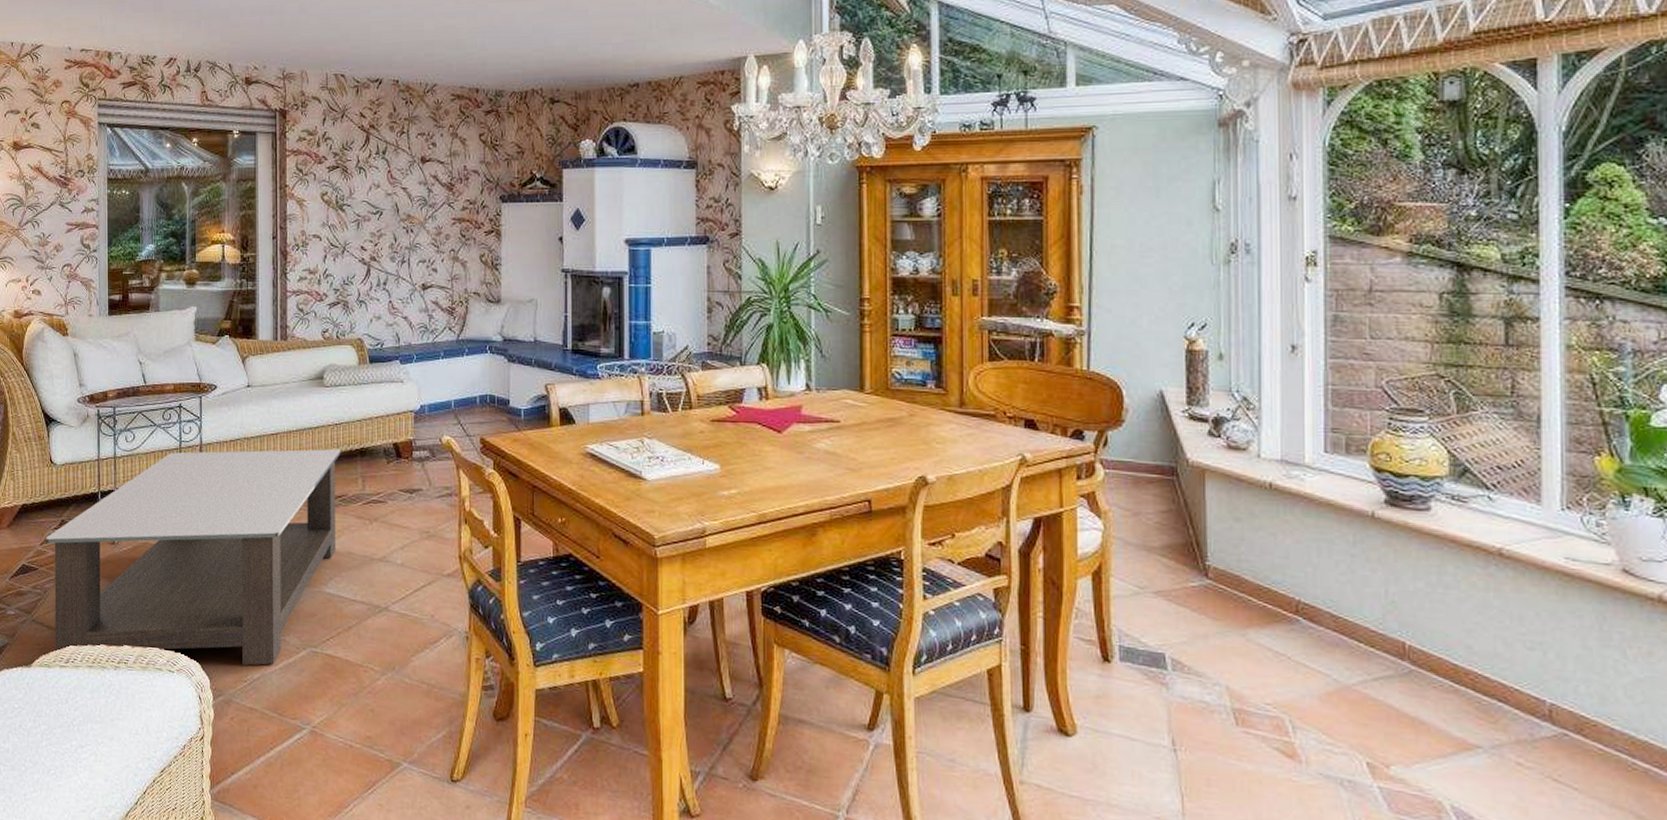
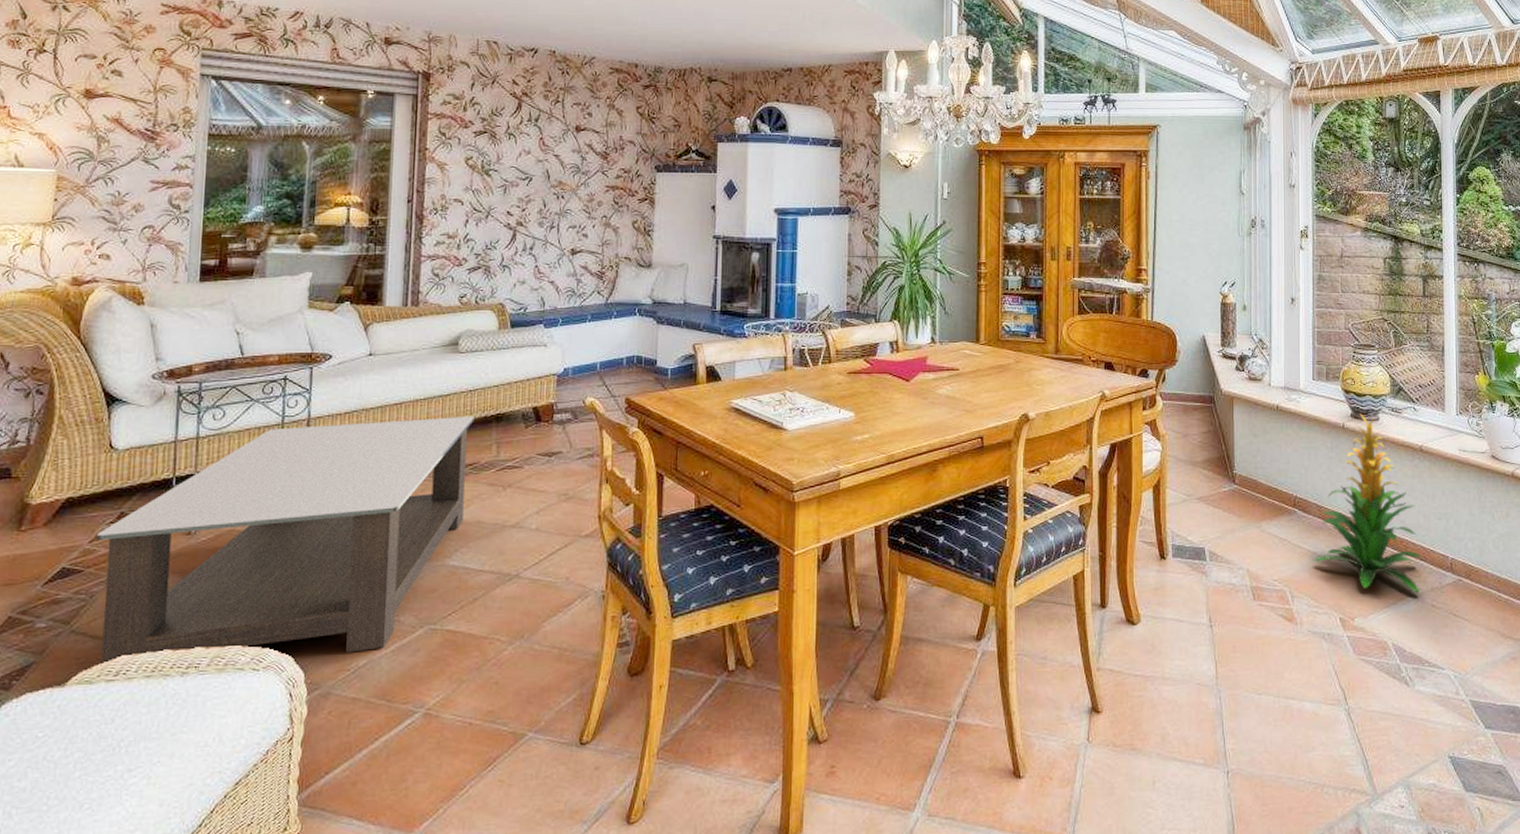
indoor plant: none [1327,500,1501,744] -> present [1314,413,1422,593]

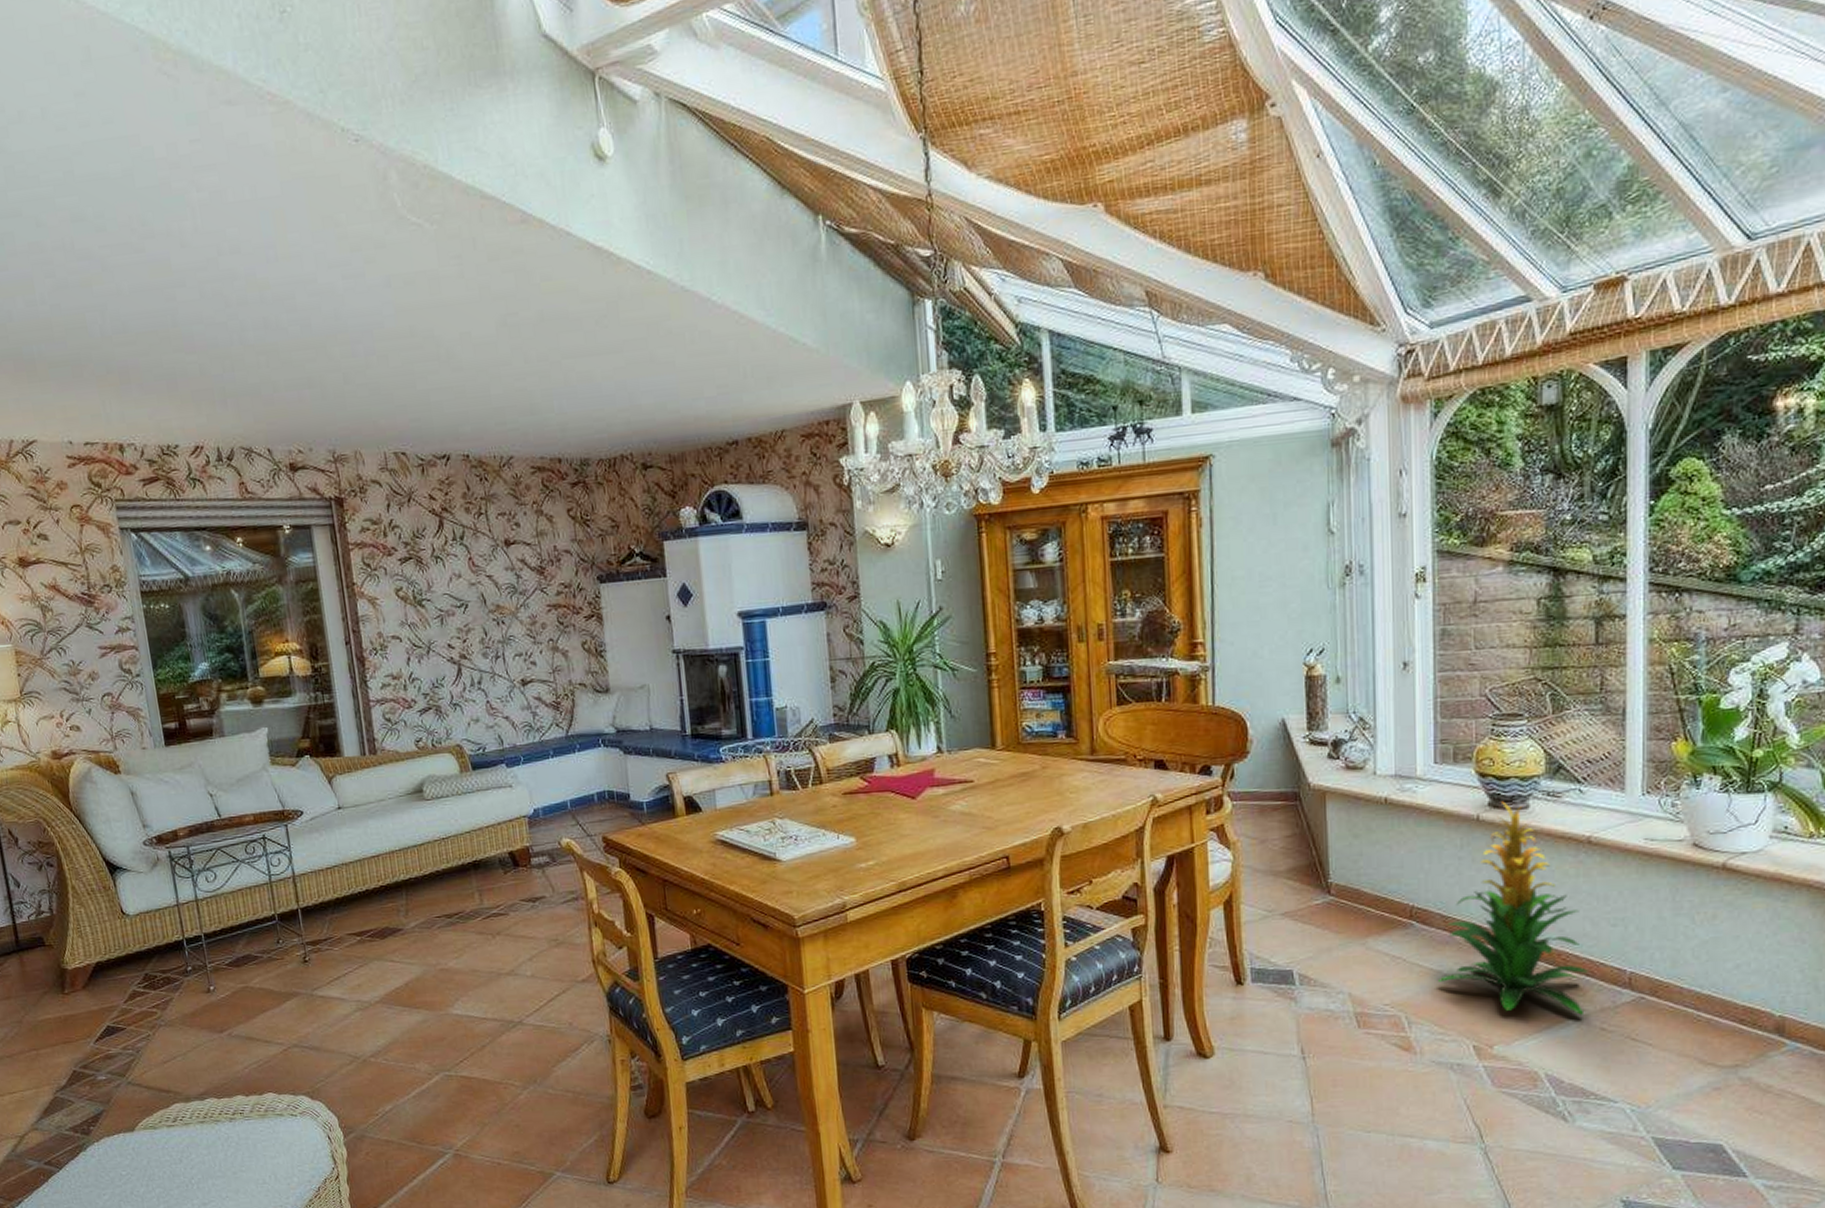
coffee table: present [96,417,474,666] -> none [129,865,459,1113]

